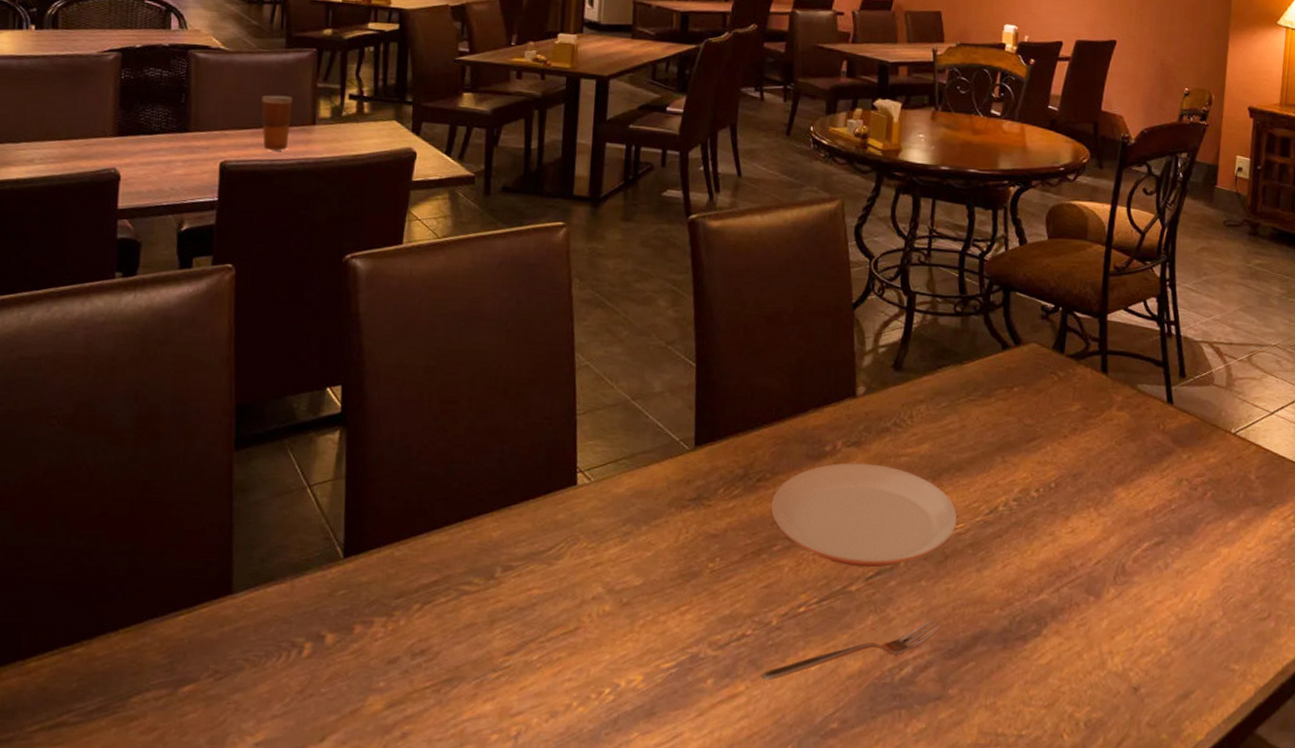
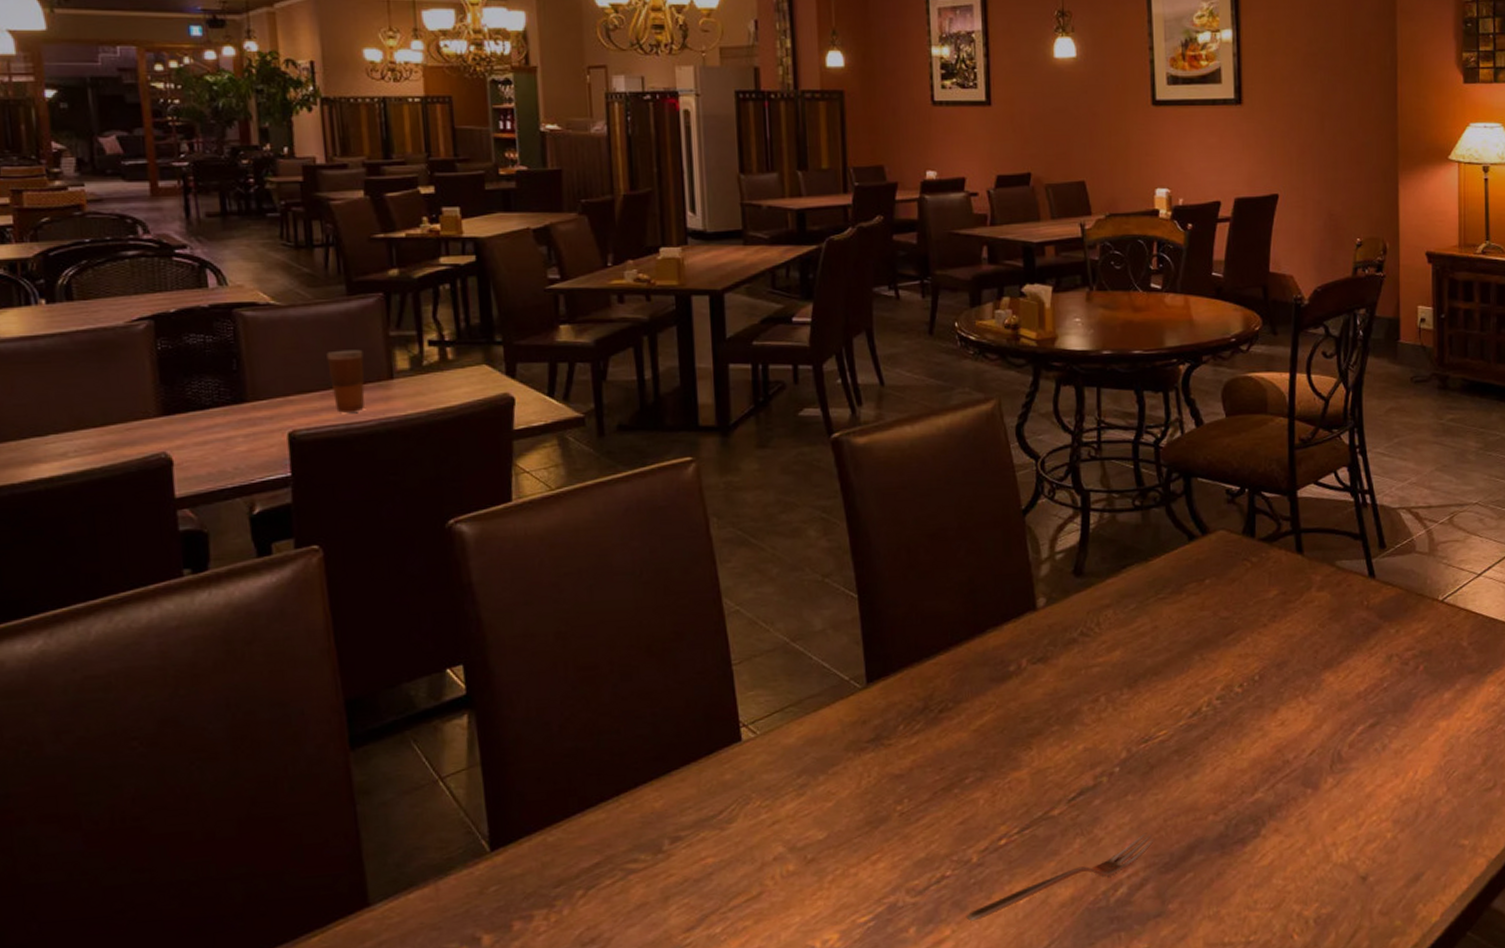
plate: present [771,463,958,568] -> none [958,679,1159,789]

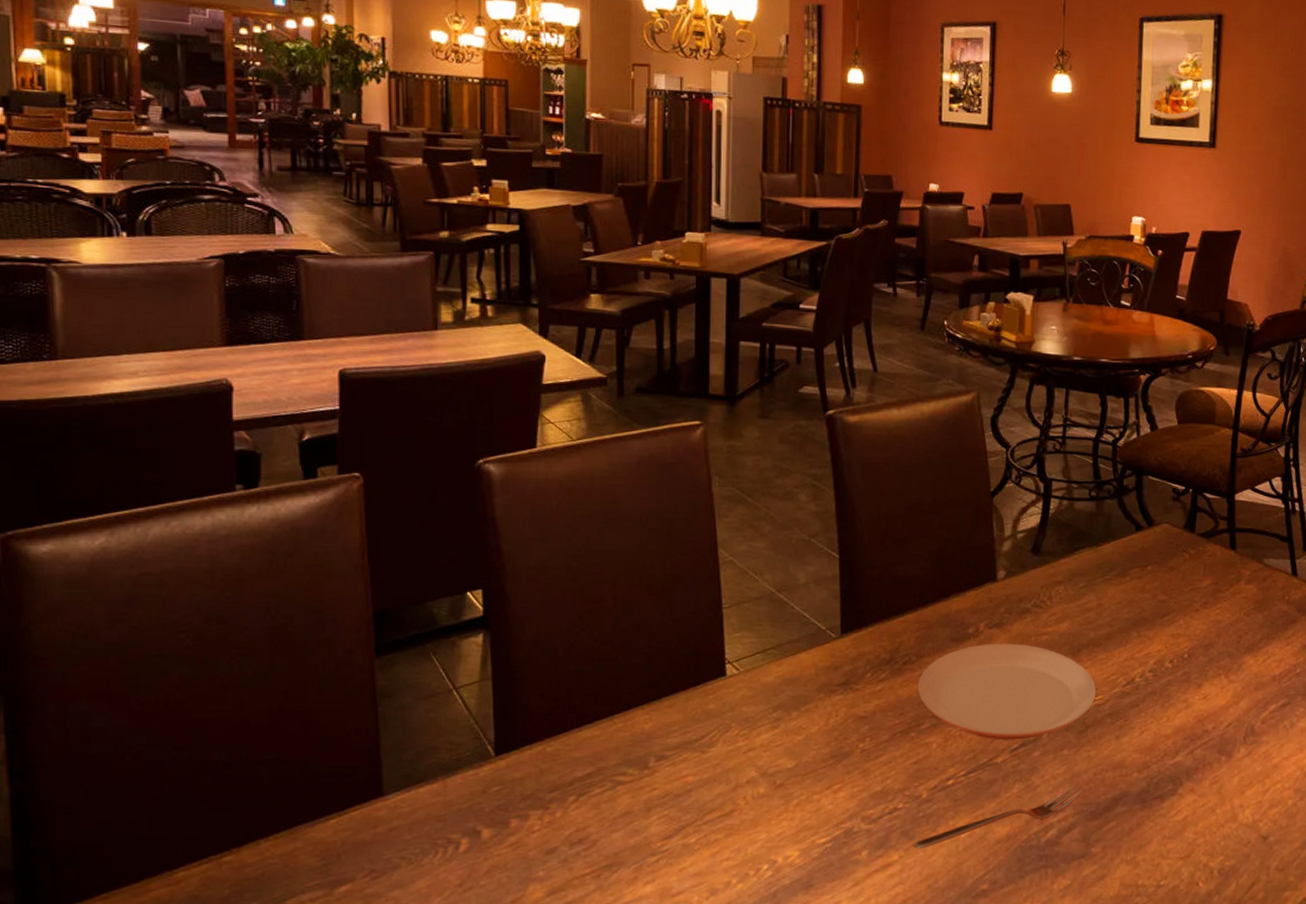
beverage cup: present [326,349,365,414] -> none [378,300,412,358]
plate: none [958,679,1159,789] -> present [918,643,1097,740]

